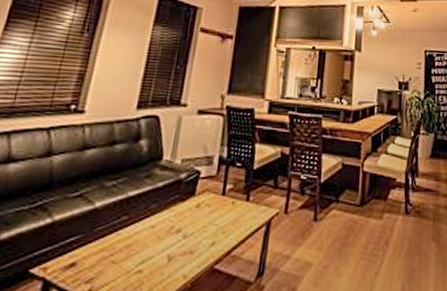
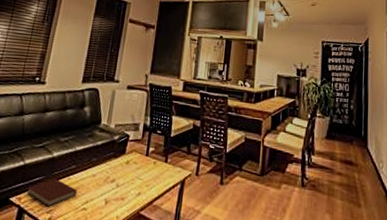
notebook: none [57,237,129,275] -> present [27,179,77,207]

